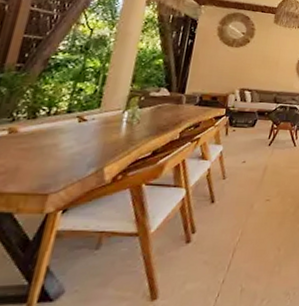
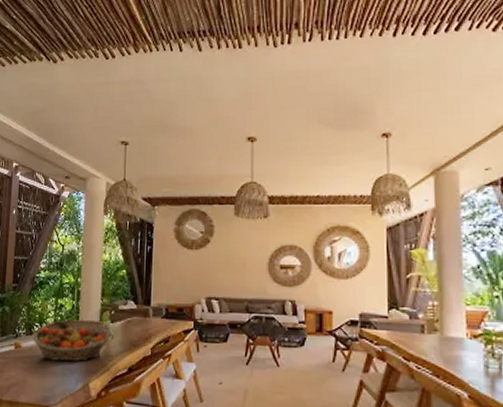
fruit basket: none [35,104,140,147] -> present [32,319,112,362]

